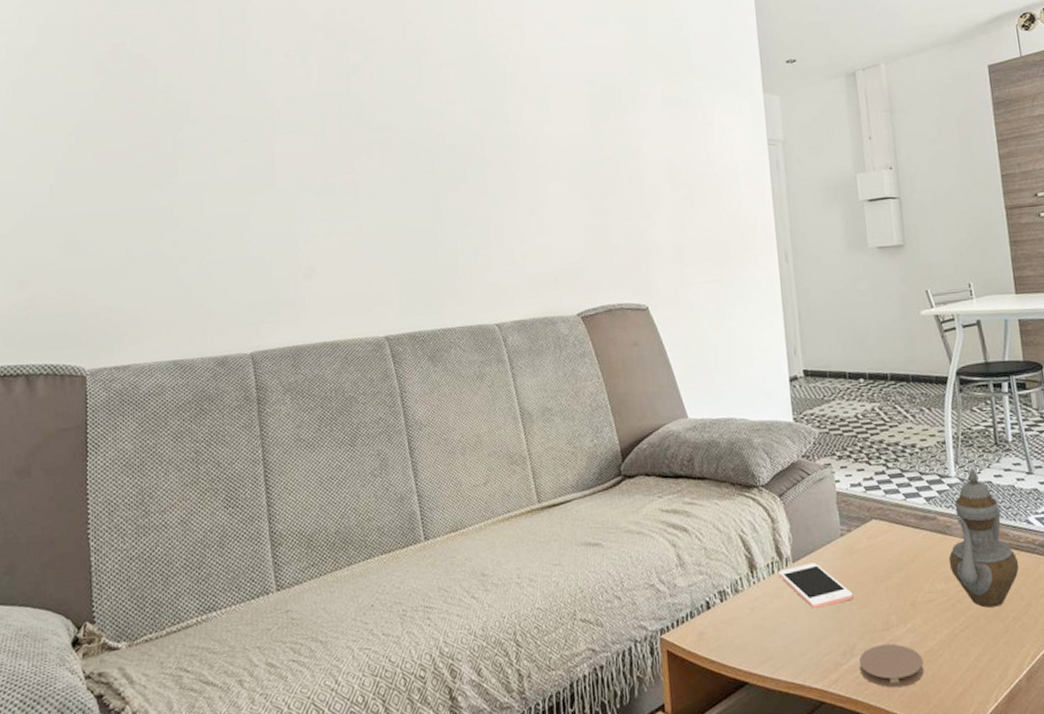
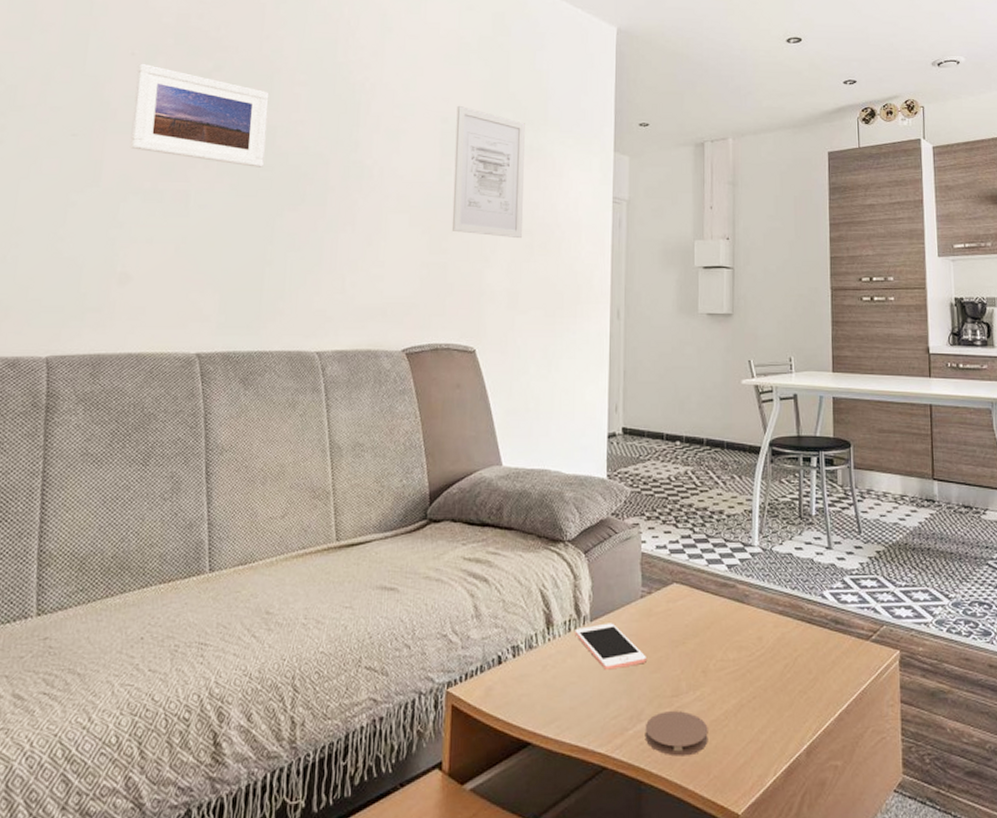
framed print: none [293,63,423,152] -> present [129,63,269,167]
wall art: none [601,65,682,193] -> present [451,105,525,239]
teapot: present [948,467,1020,608] -> none [743,538,810,679]

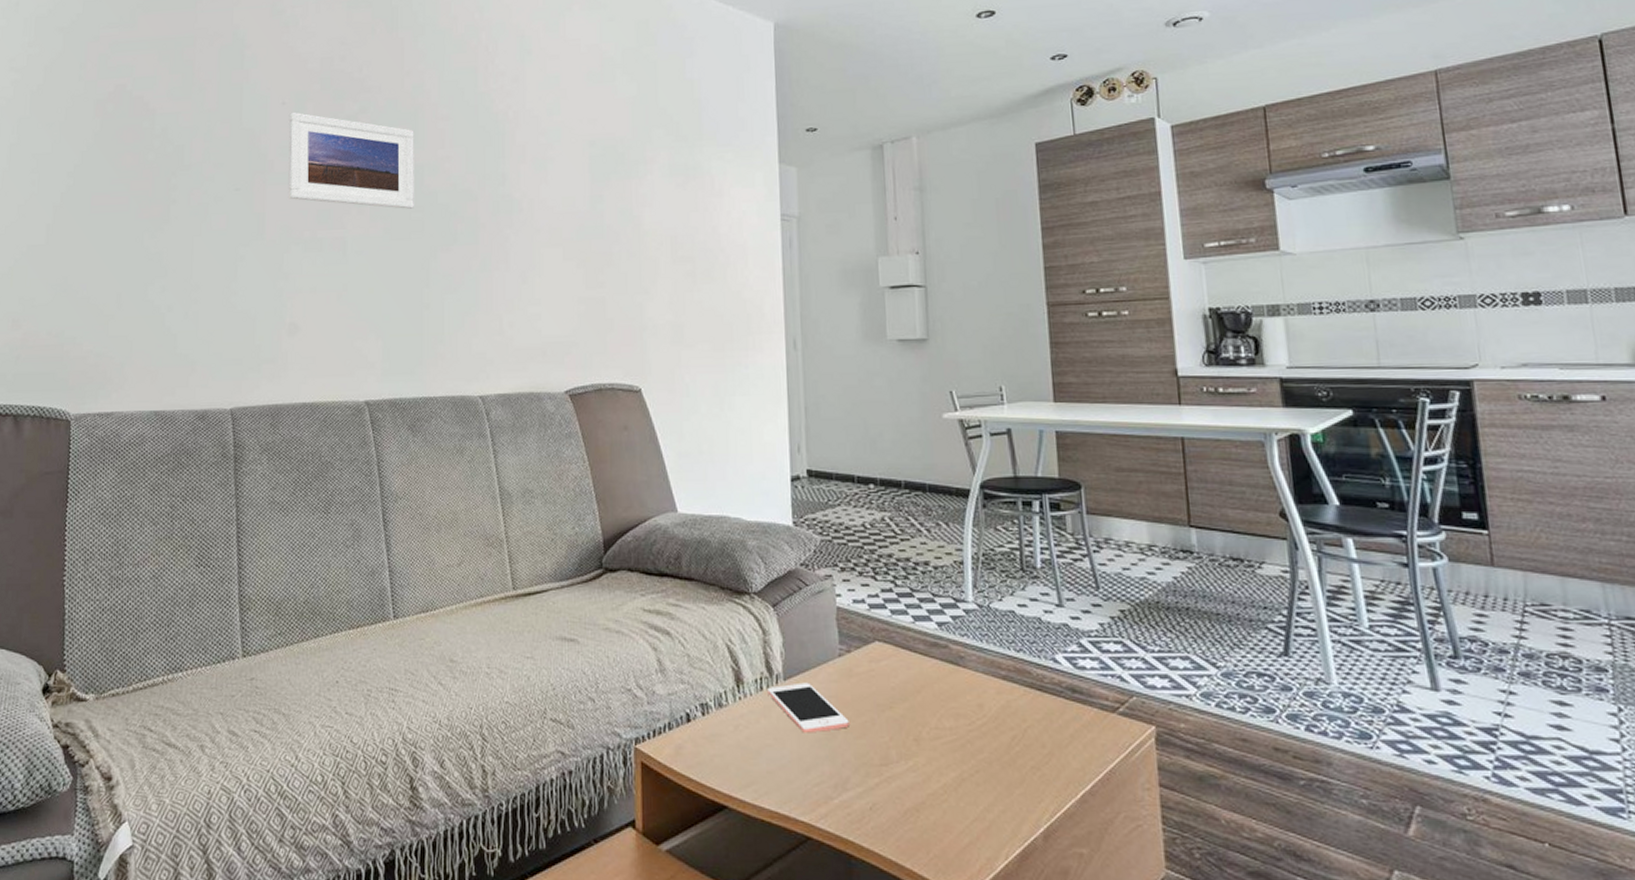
wall art: present [451,105,525,239] -> none [604,126,684,267]
coaster: present [645,711,708,757] -> none [851,781,926,831]

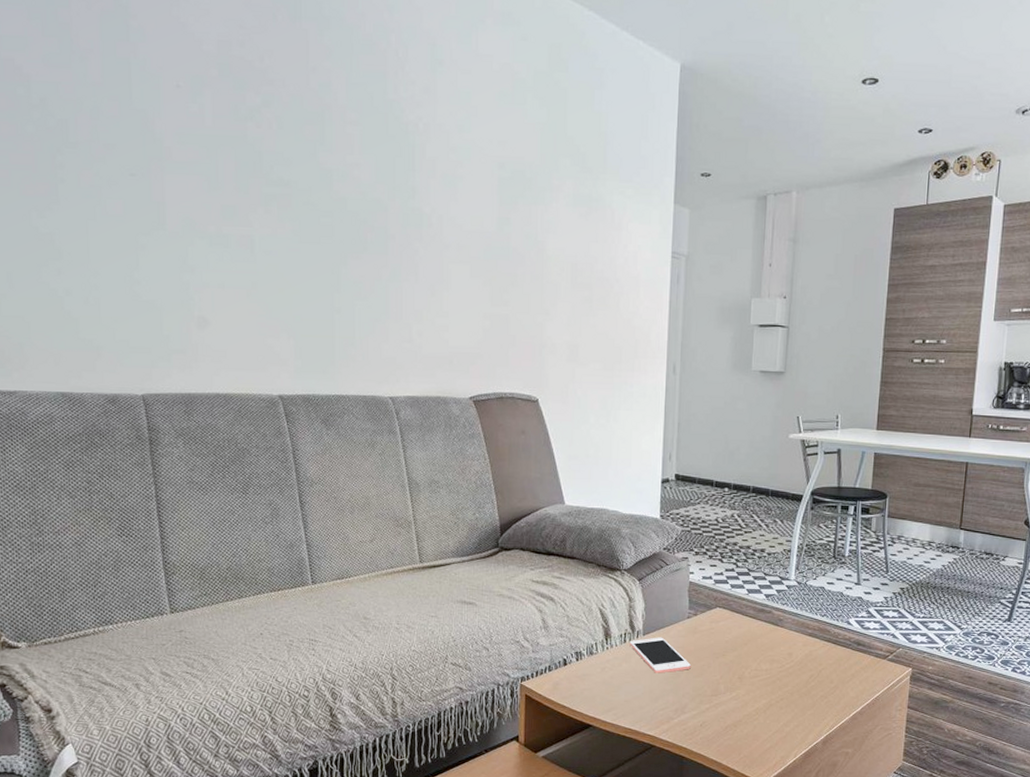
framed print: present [288,111,414,209] -> none [184,97,323,213]

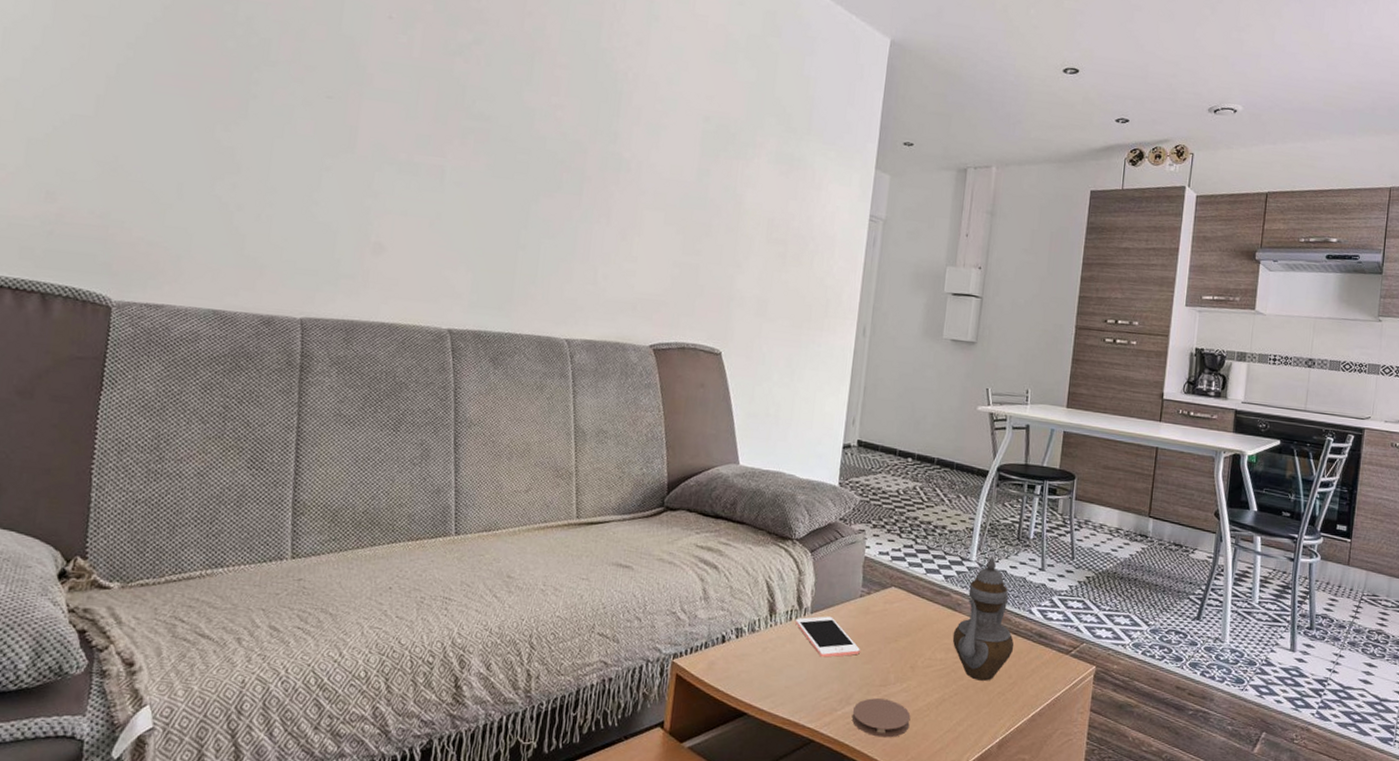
coaster: none [687,707,741,740] -> present [851,698,911,738]
teapot: none [776,574,834,686] -> present [952,555,1014,681]

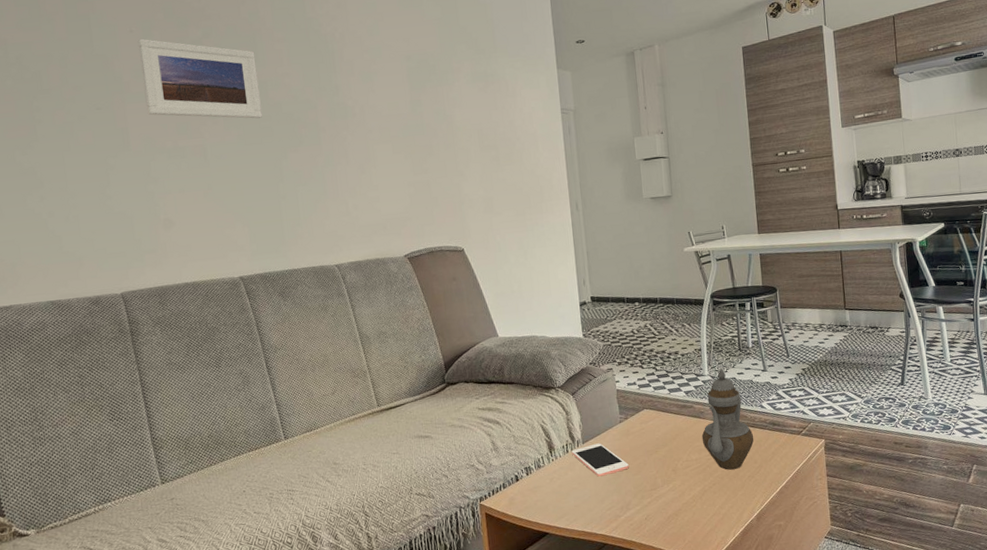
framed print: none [385,28,530,150] -> present [137,38,262,119]
coaster: present [851,698,911,738] -> none [632,499,682,531]

